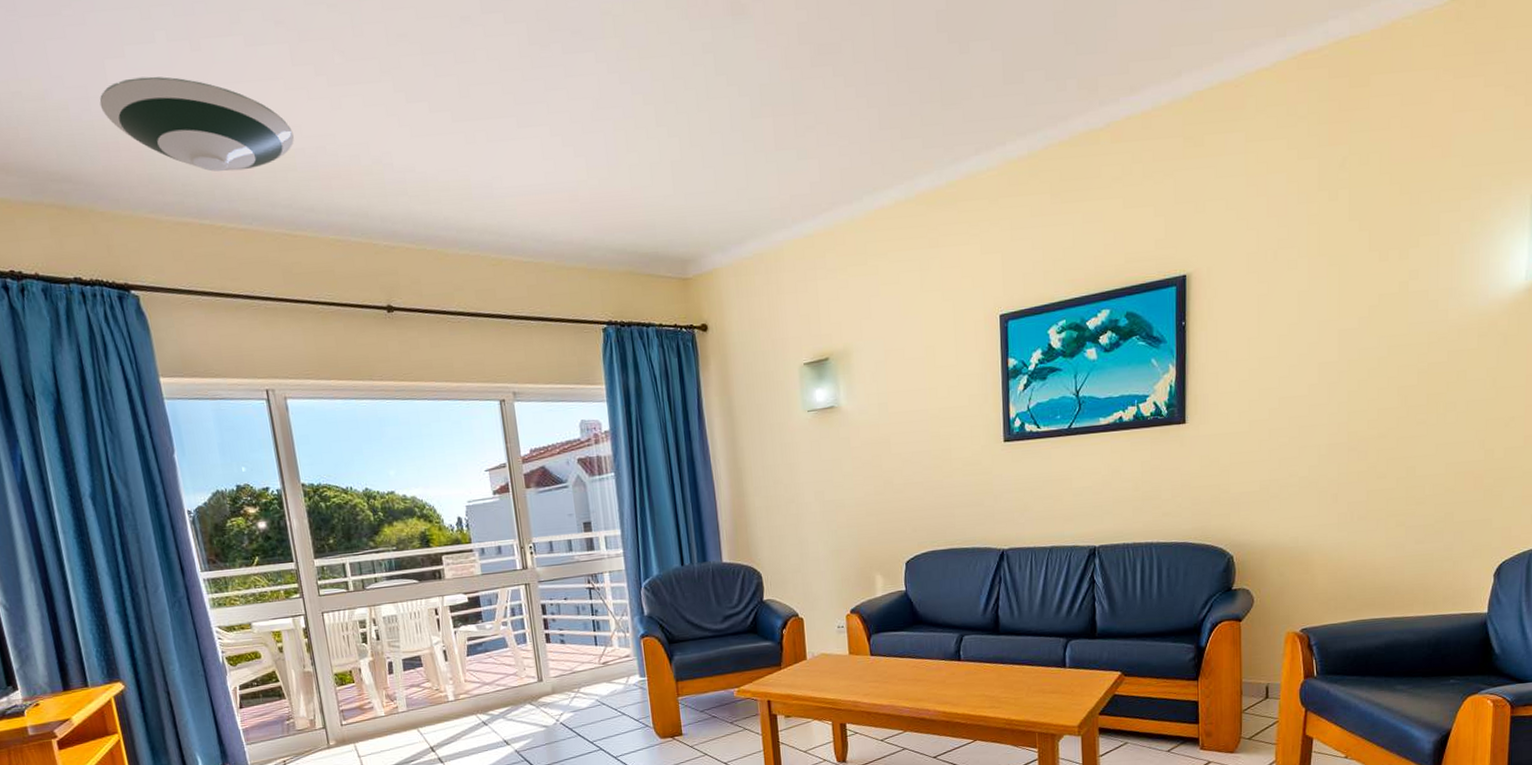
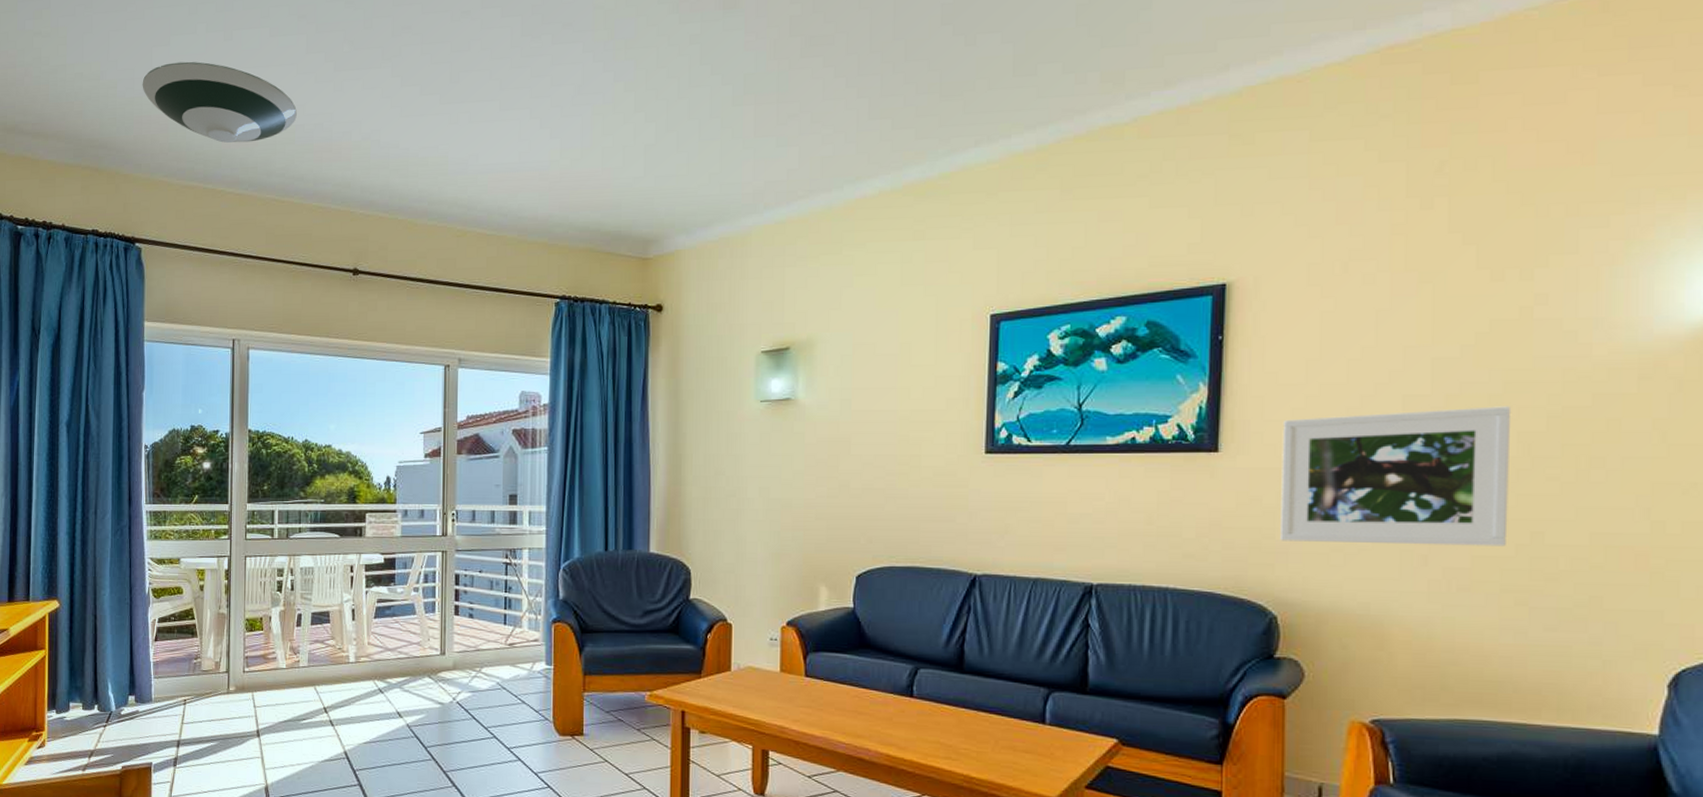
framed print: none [1232,366,1394,494] -> present [1280,406,1512,547]

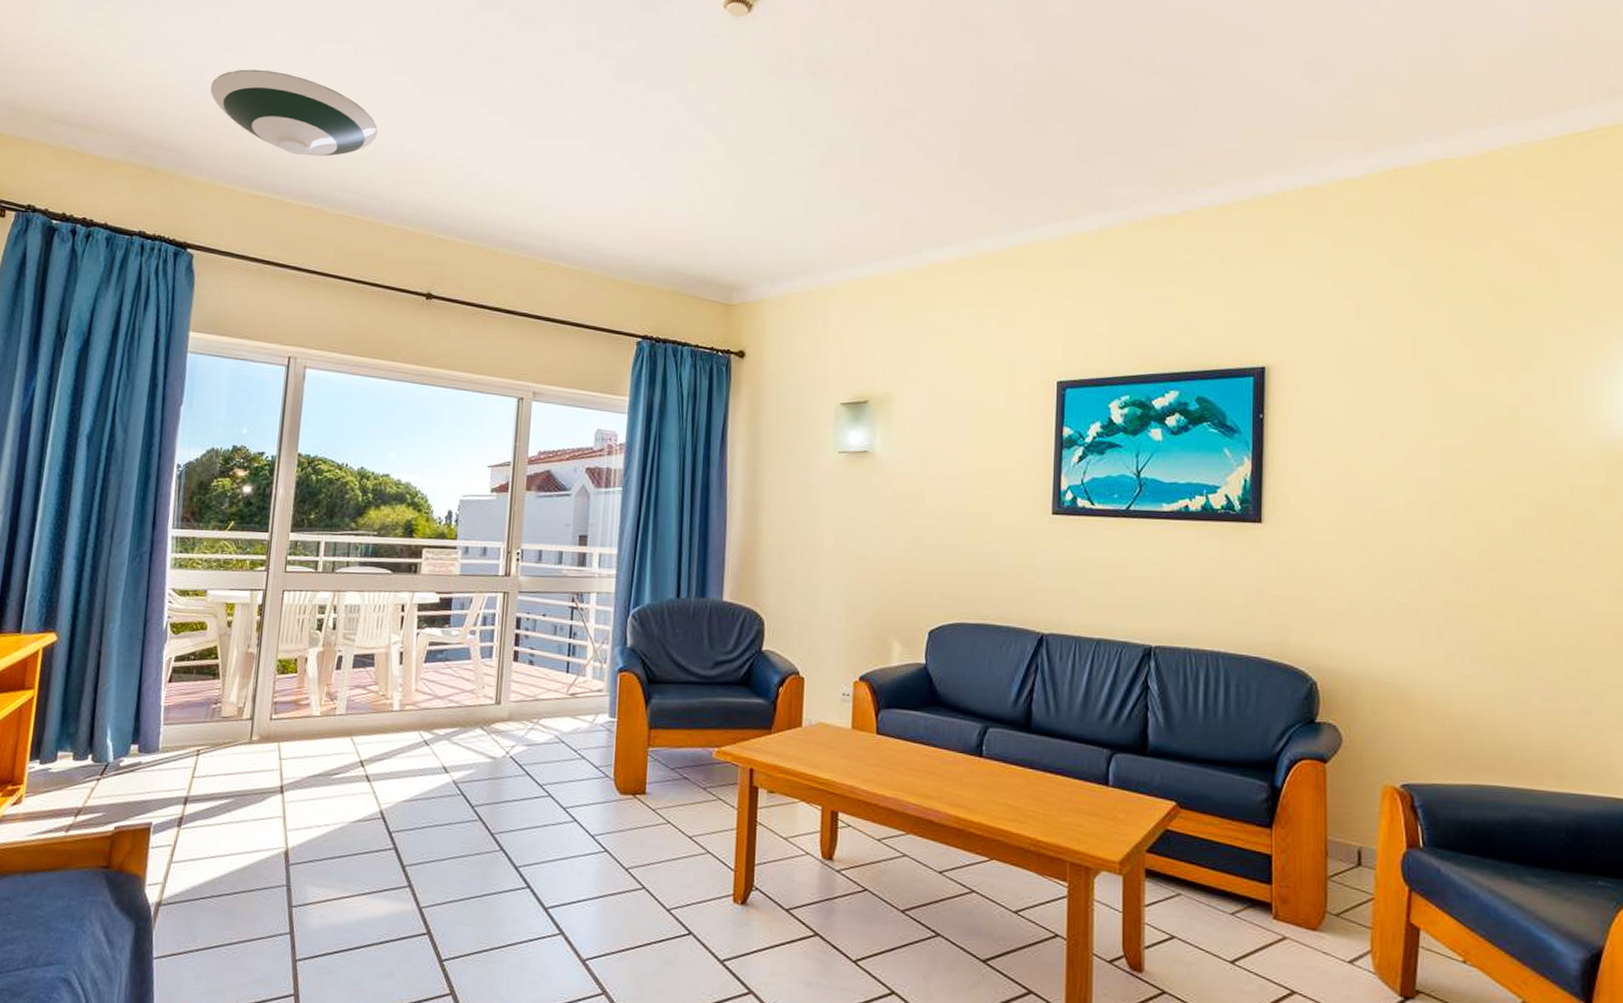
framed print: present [1280,406,1512,547] -> none [1317,492,1509,621]

